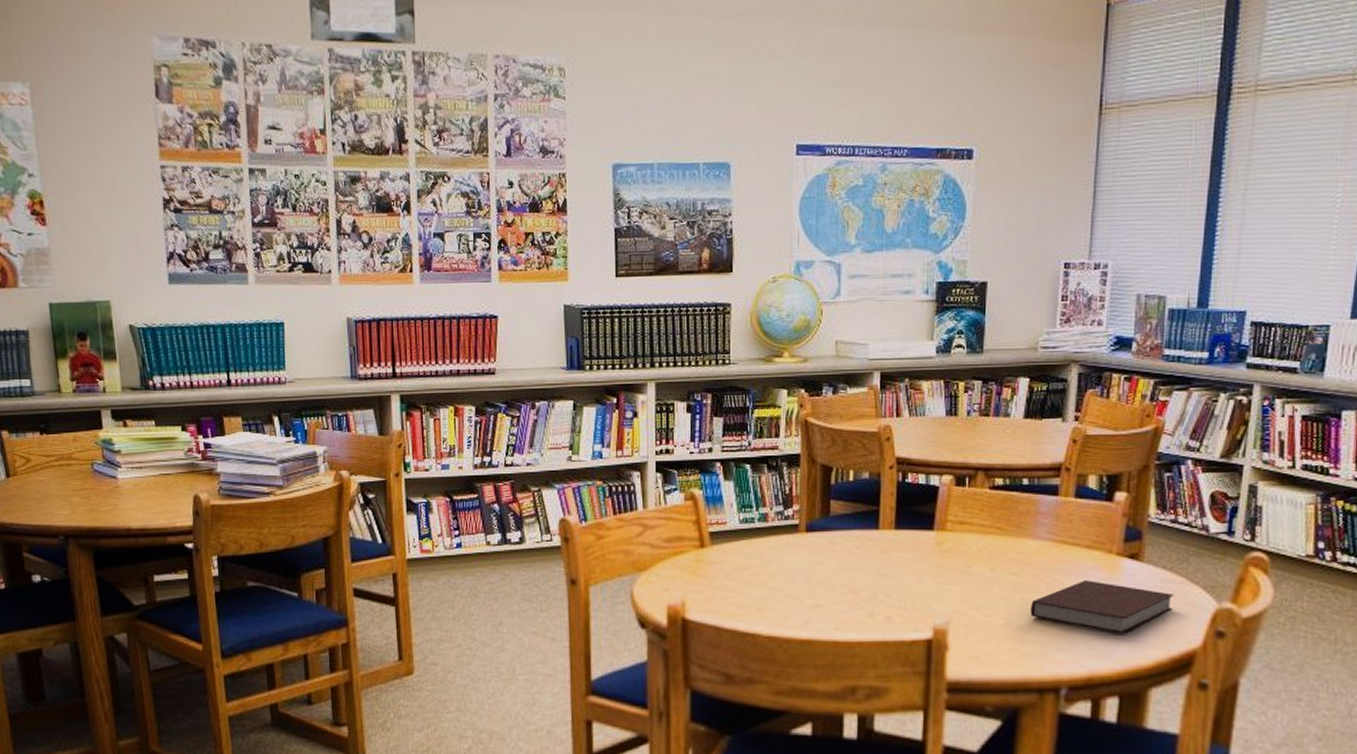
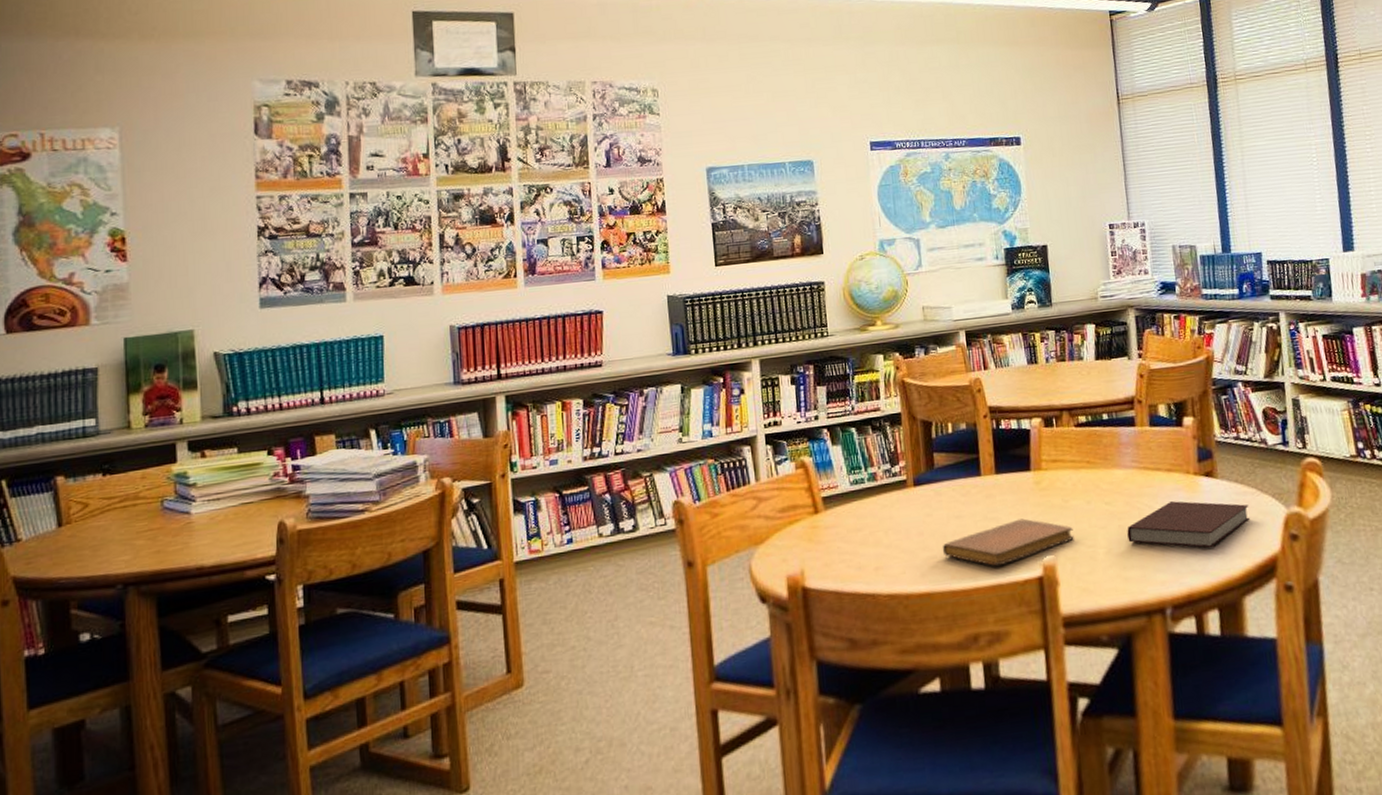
notebook: none [828,578,972,624] -> present [942,518,1074,567]

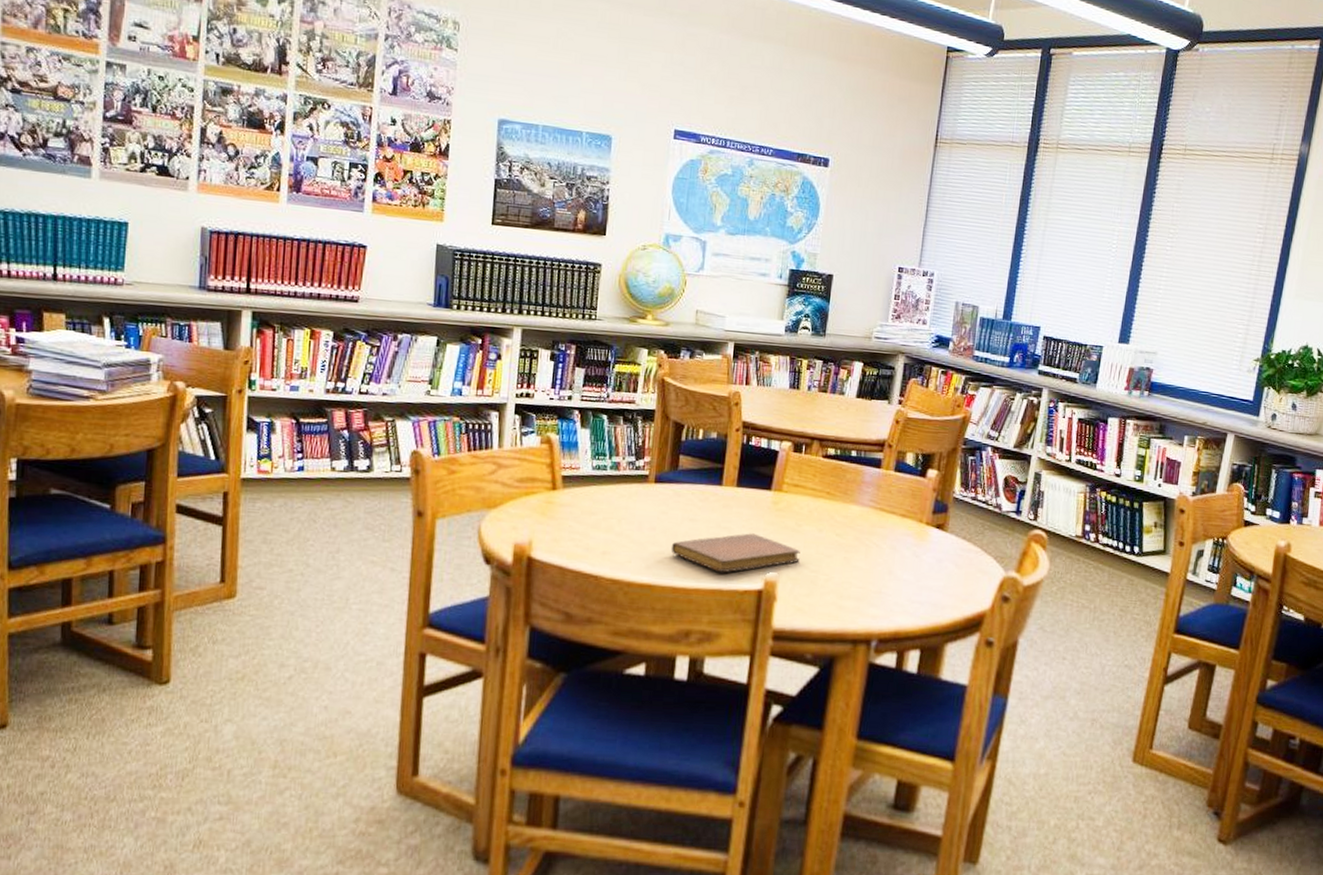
notebook: present [1127,501,1251,548] -> none [850,545,971,594]

